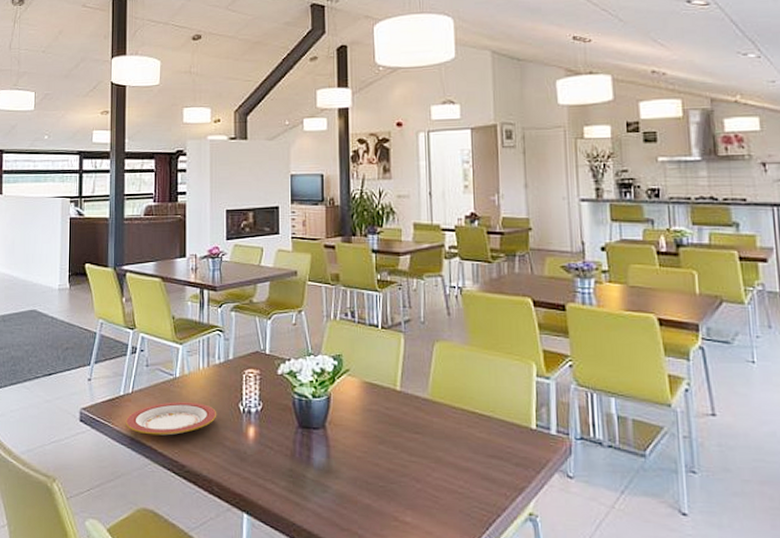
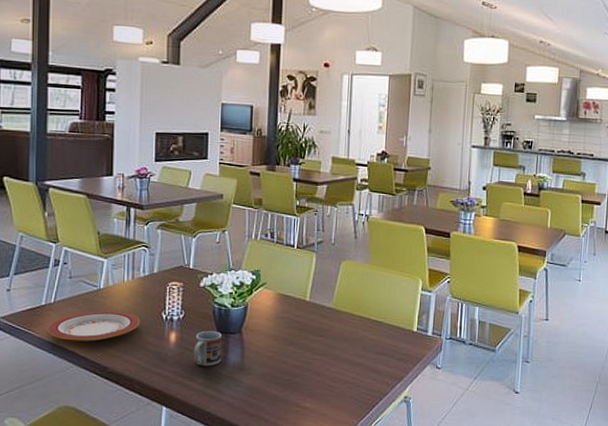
cup: none [274,425,304,468] -> present [193,330,222,367]

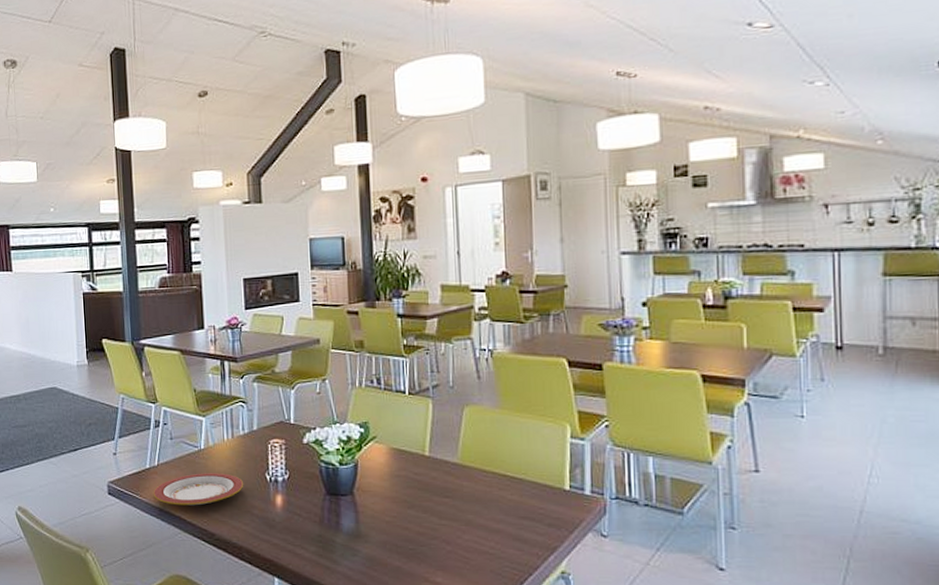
cup: present [193,330,222,367] -> none [302,492,333,533]

